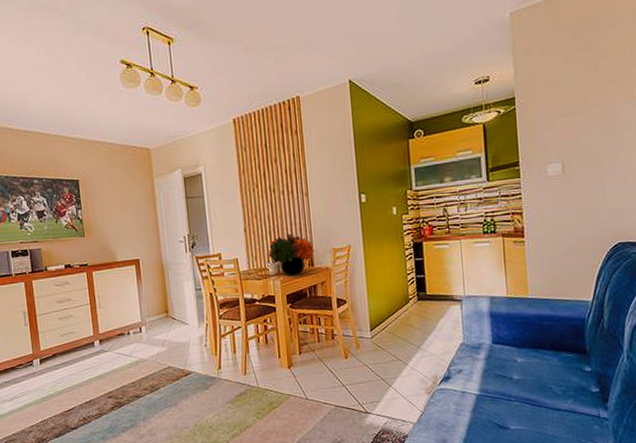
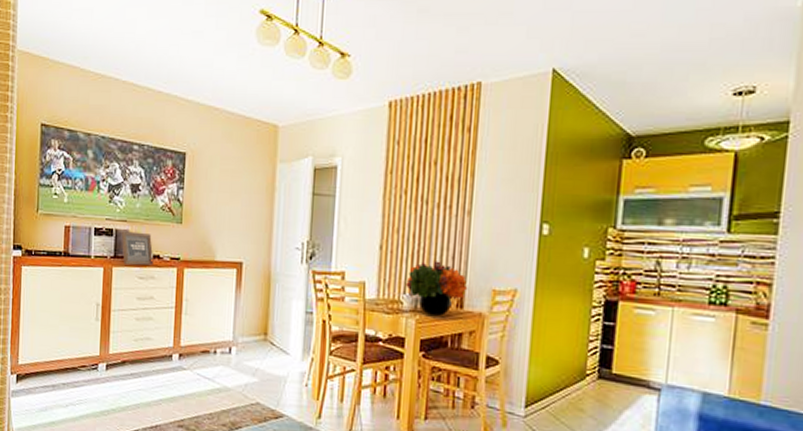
picture frame: none [34,248,66,277] -> present [121,231,154,266]

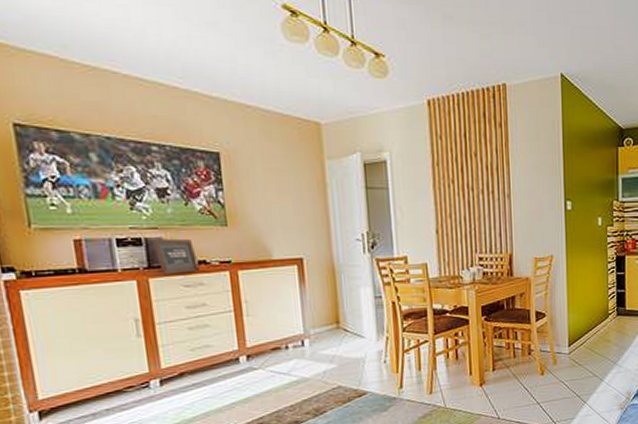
flower arrangement: present [406,261,468,318] -> none [463,239,515,286]

